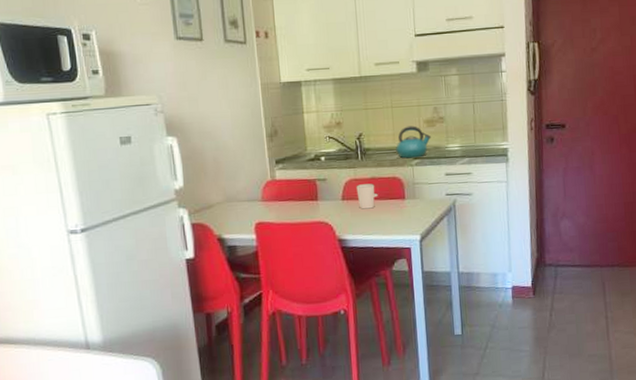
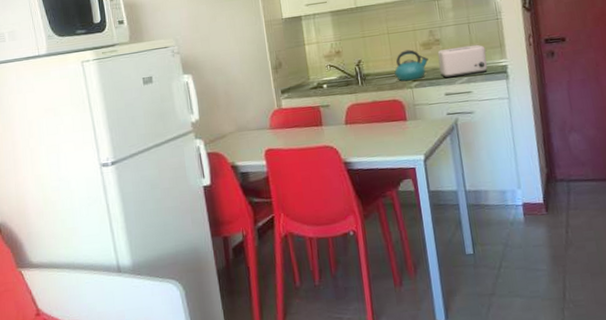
cup: present [356,183,378,210] -> none [358,107,380,133]
toaster: none [440,125,490,158] -> present [437,44,487,79]

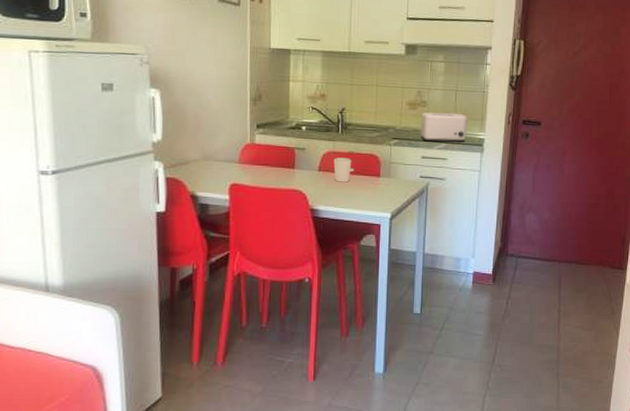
cup: none [358,107,380,133] -> present [333,157,354,183]
kettle: present [394,49,429,82] -> none [376,106,412,138]

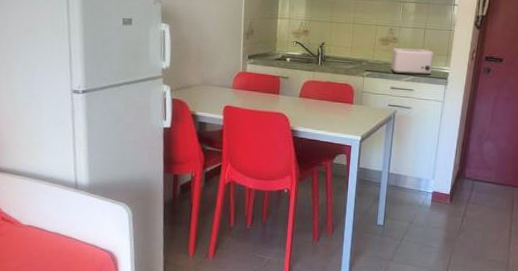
cup: present [333,157,354,183] -> none [312,86,331,108]

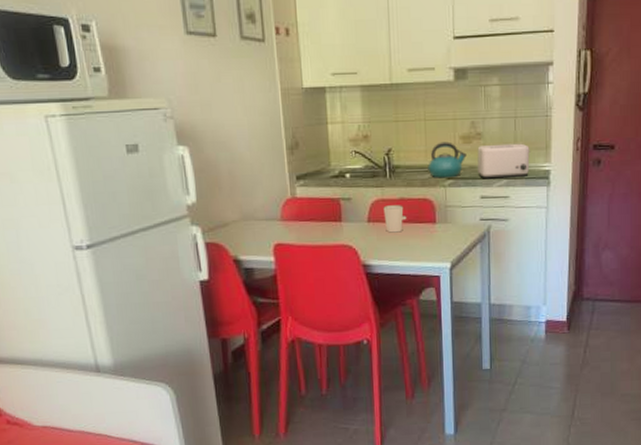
cup: none [312,86,331,108] -> present [383,205,407,233]
kettle: none [351,41,383,70] -> present [428,141,467,178]

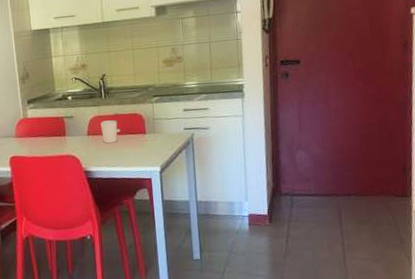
kettle: present [428,141,467,178] -> none [136,65,170,96]
toaster: present [477,143,531,179] -> none [178,63,226,95]

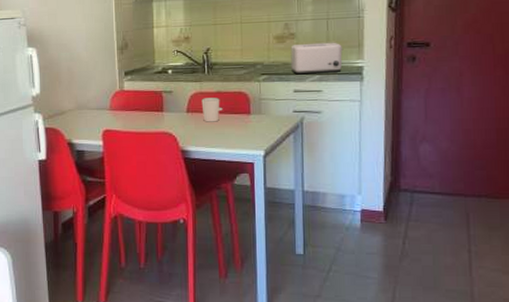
toaster: none [178,63,226,95] -> present [291,42,344,75]

